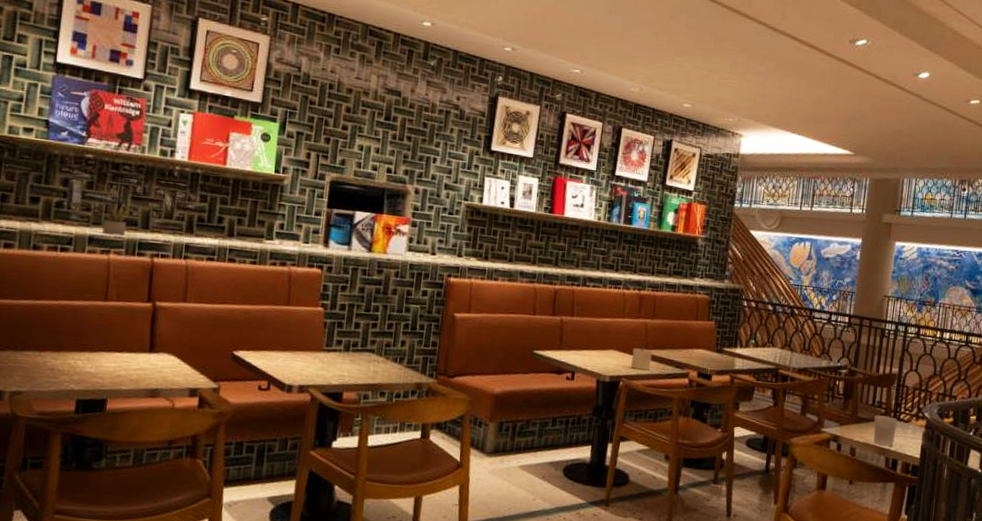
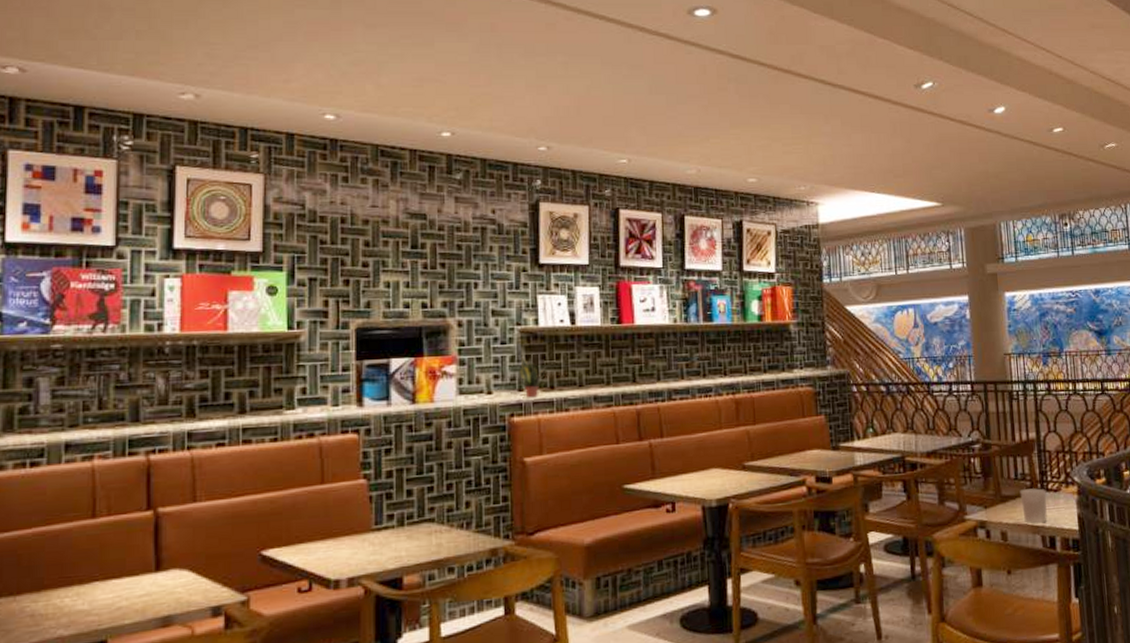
succulent plant: present [102,204,127,236] -> none [82,398,111,437]
potted plant: none [460,229,483,265] -> present [519,358,546,398]
candle: present [631,345,653,370] -> none [738,456,761,486]

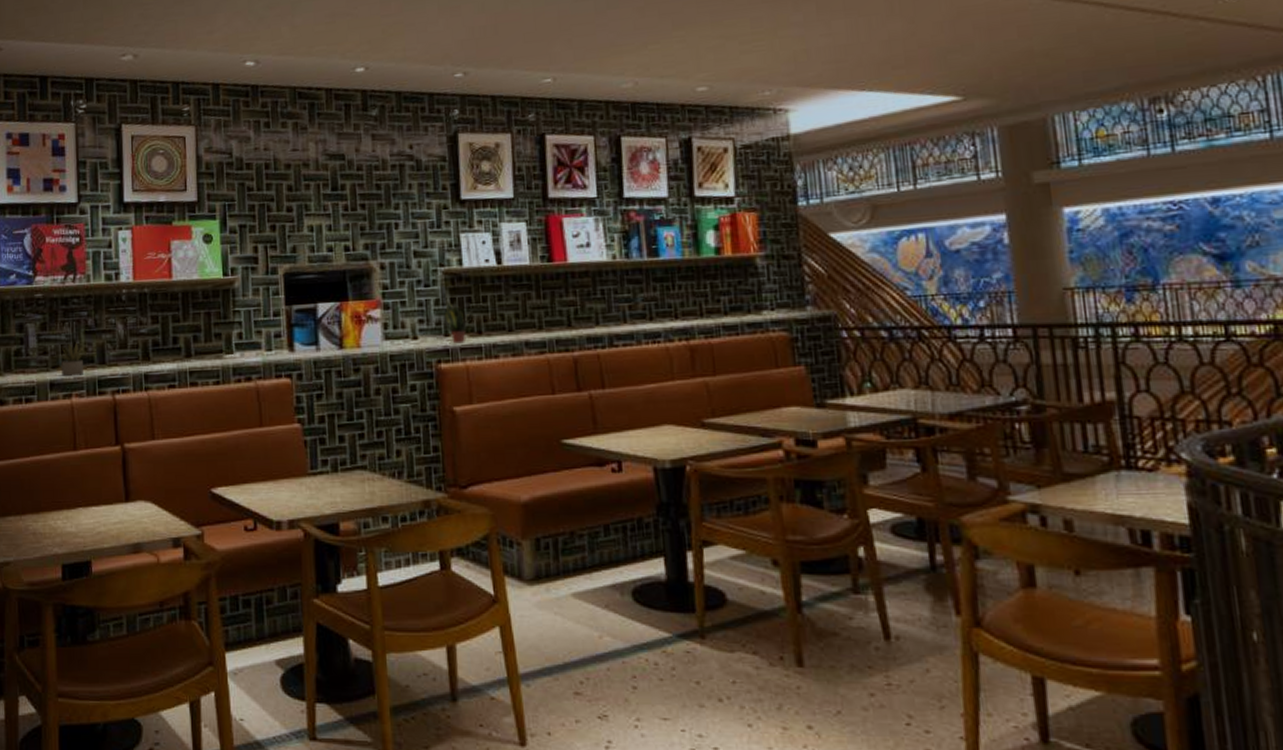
succulent plant: none [82,398,111,437] -> present [61,342,83,377]
candle holder: present [1020,488,1047,524] -> none [1092,465,1138,513]

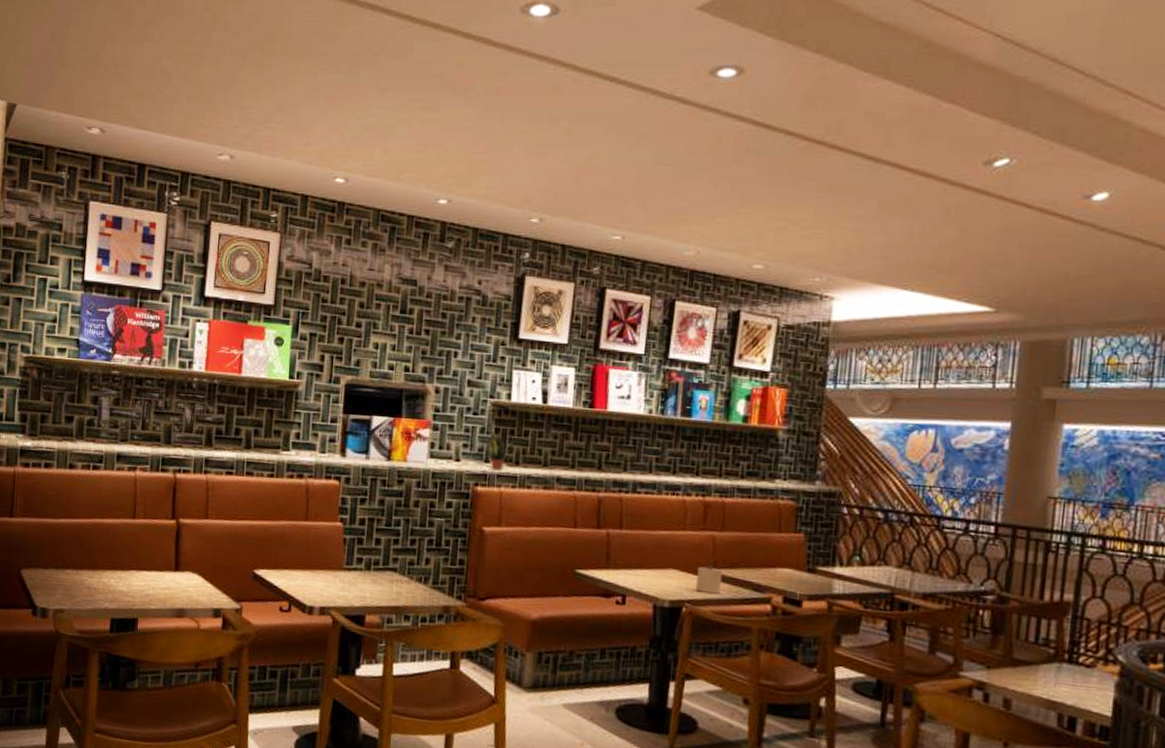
succulent plant: present [61,342,83,377] -> none [129,420,151,452]
candle: none [695,412,726,446] -> present [696,563,723,594]

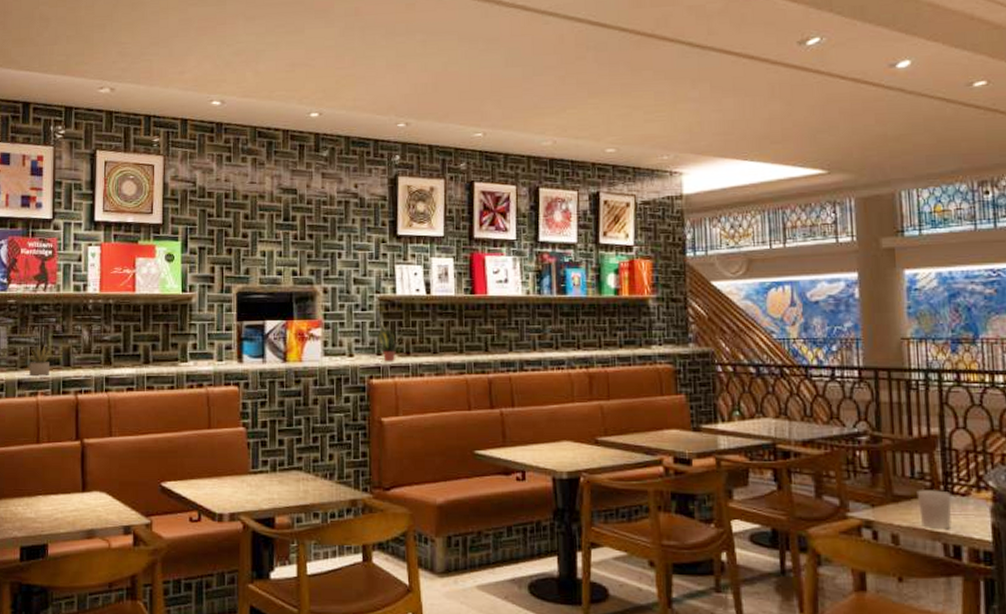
succulent plant: none [129,420,151,452] -> present [29,346,50,377]
candle: present [696,563,723,594] -> none [590,431,615,461]
candle holder: none [1037,656,1075,700] -> present [916,490,952,530]

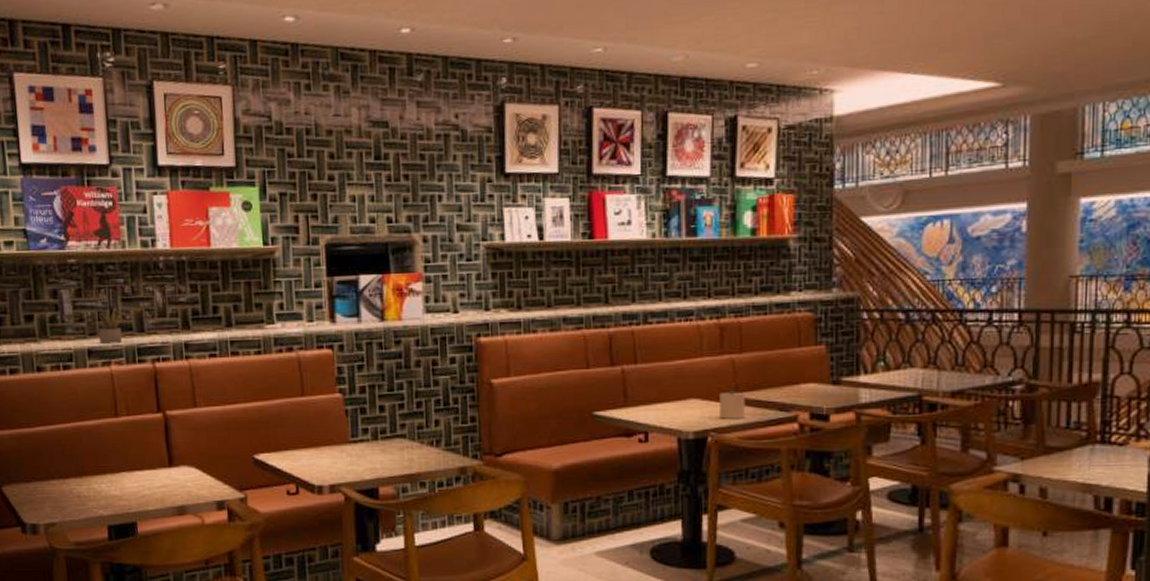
potted plant: present [377,324,402,362] -> none [485,275,513,318]
candle: none [590,431,615,461] -> present [719,387,746,419]
candle holder: present [916,490,952,530] -> none [1070,440,1108,482]

